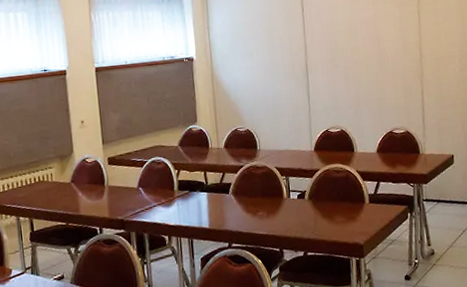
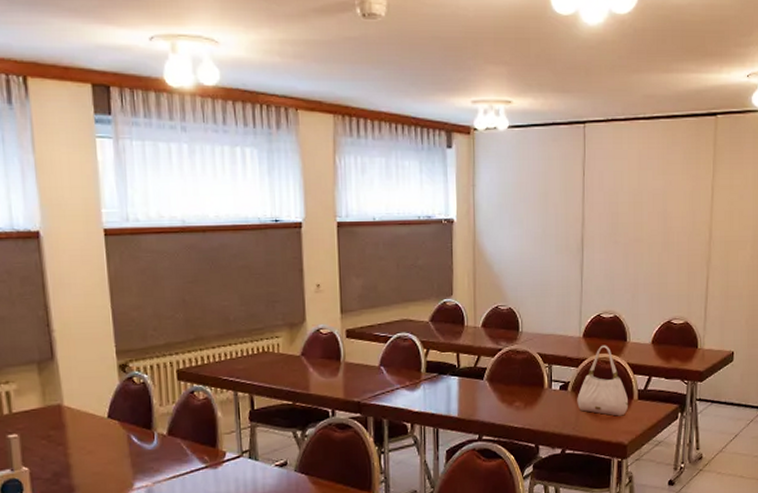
handbag: none [314,156,362,220] -> present [577,345,629,416]

